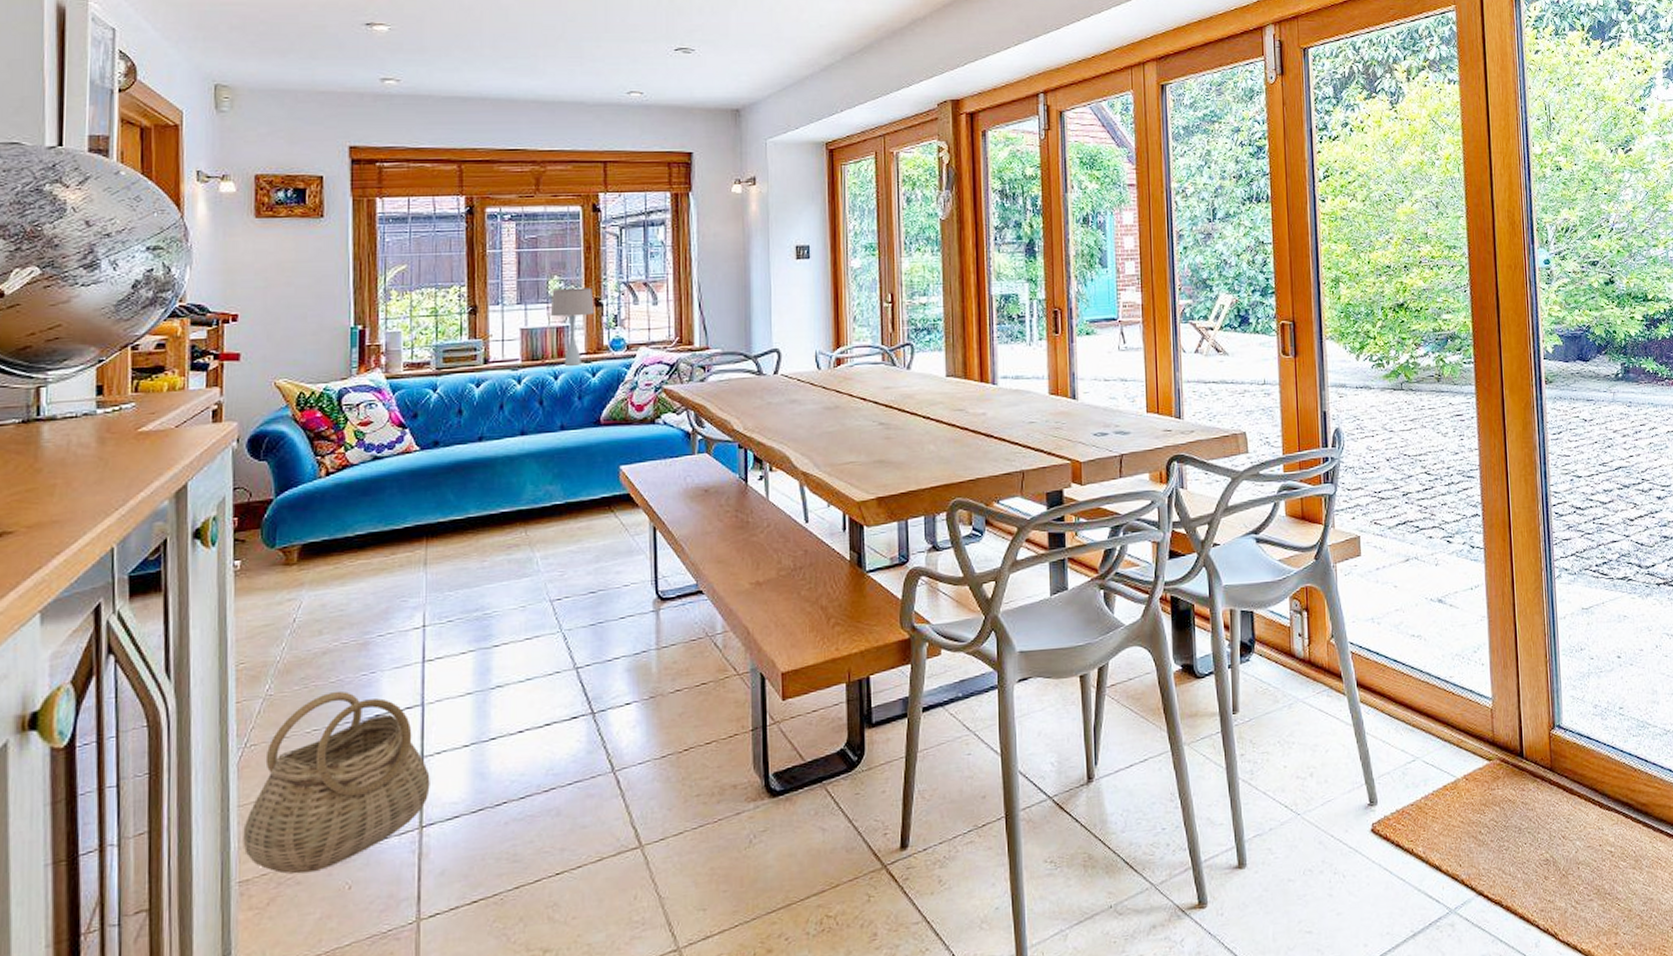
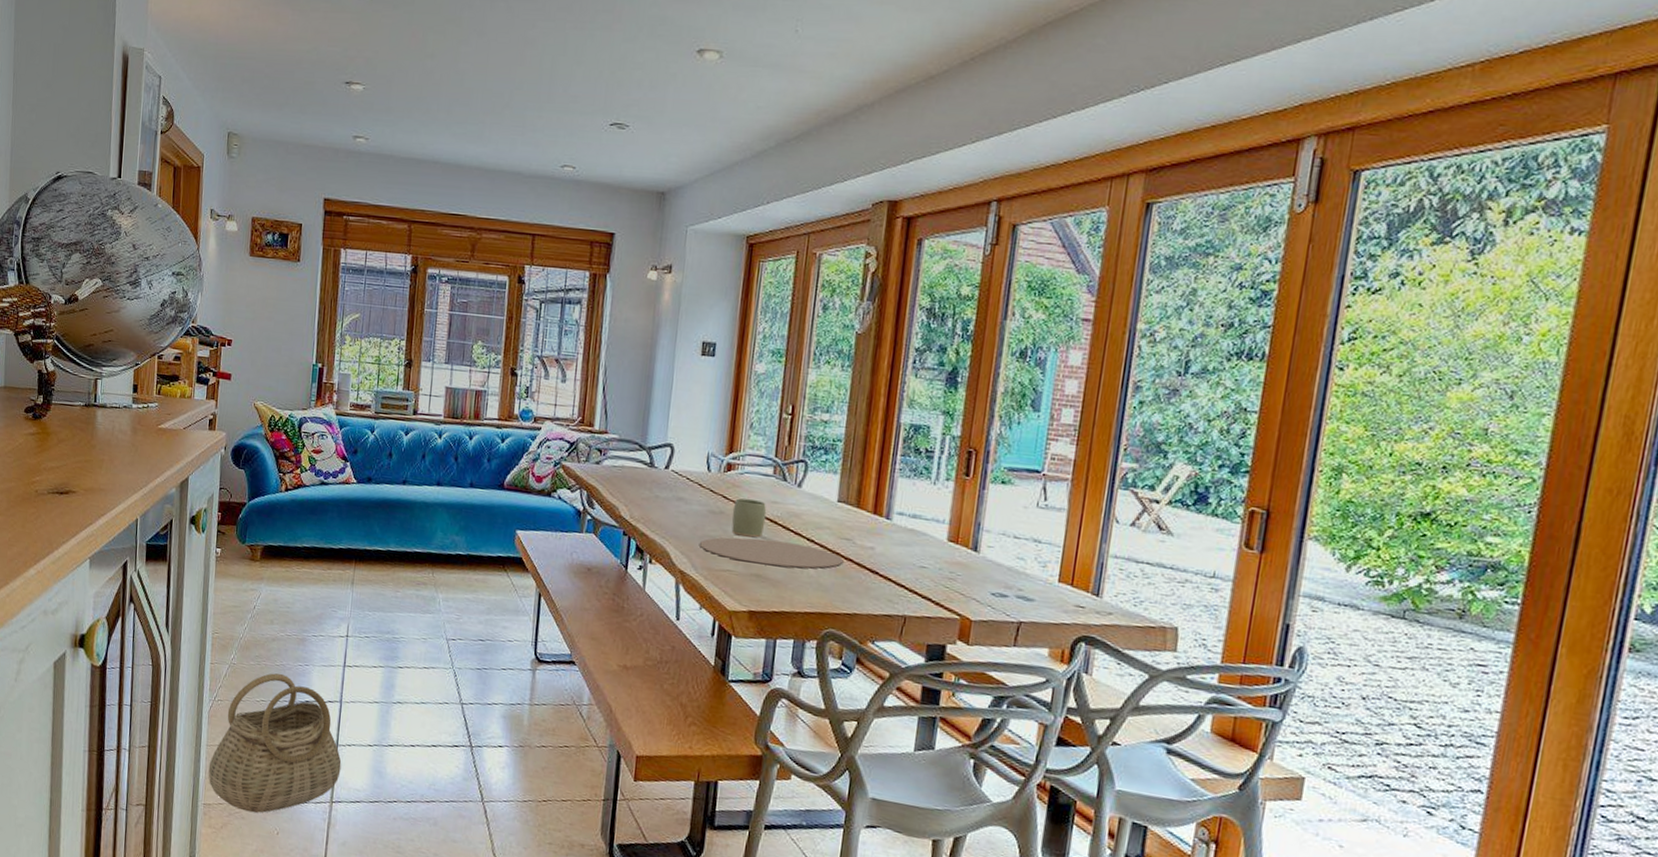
table lamp: present [550,286,594,366] -> none [471,353,510,429]
placemat: none [819,423,960,451] -> present [700,537,844,569]
mug: none [847,389,881,426] -> present [731,498,767,538]

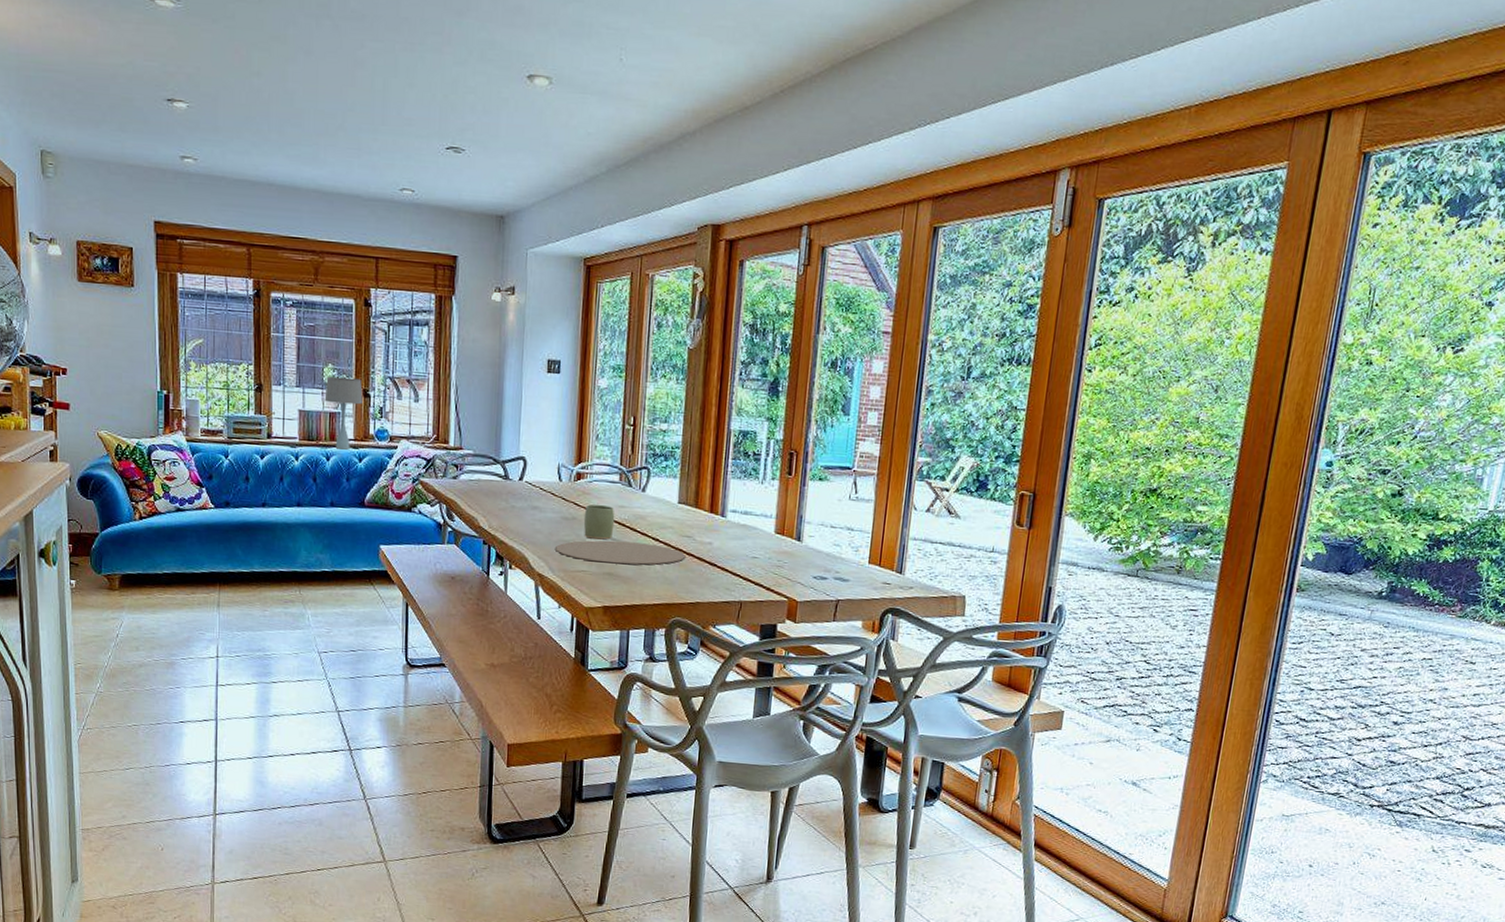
basket: present [208,673,342,813] -> none [84,697,222,833]
table lamp: none [471,353,510,429] -> present [324,376,363,450]

